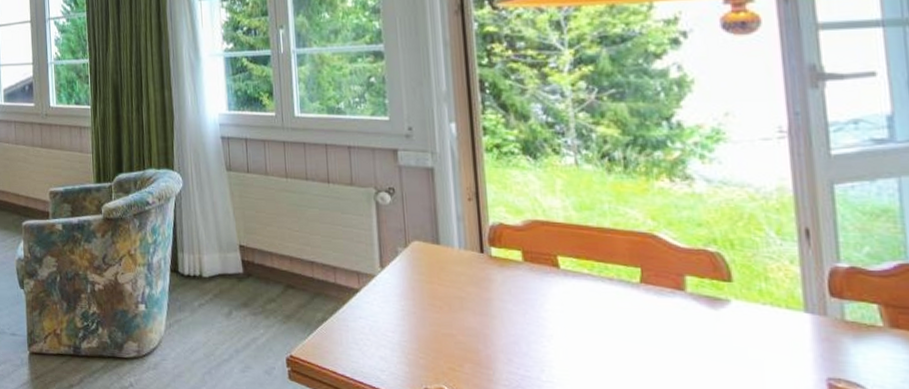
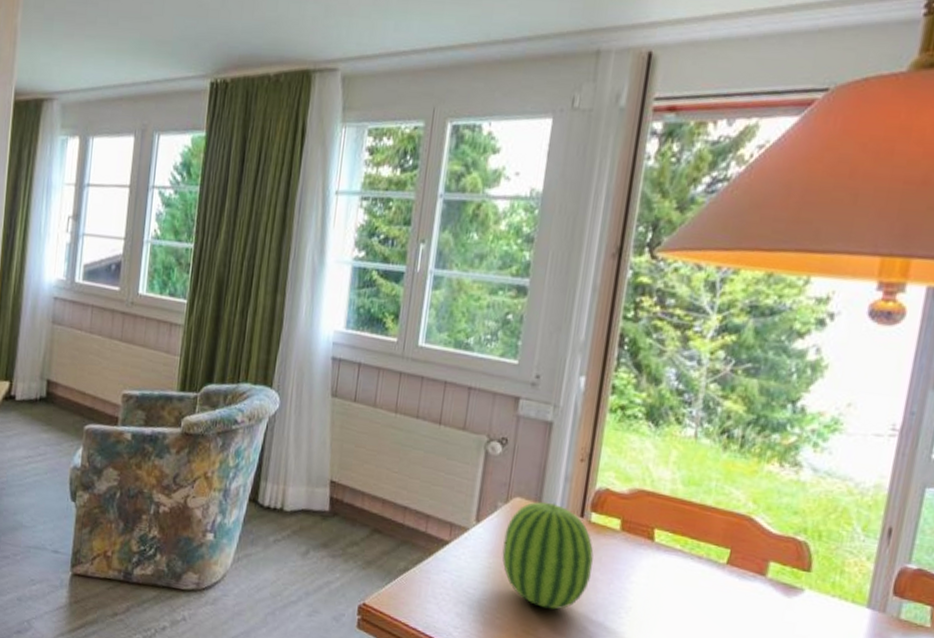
fruit: none [410,242,504,345] -> present [502,502,594,610]

